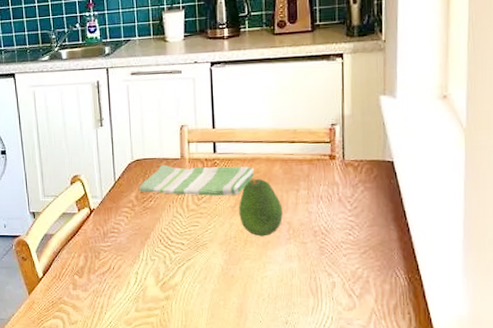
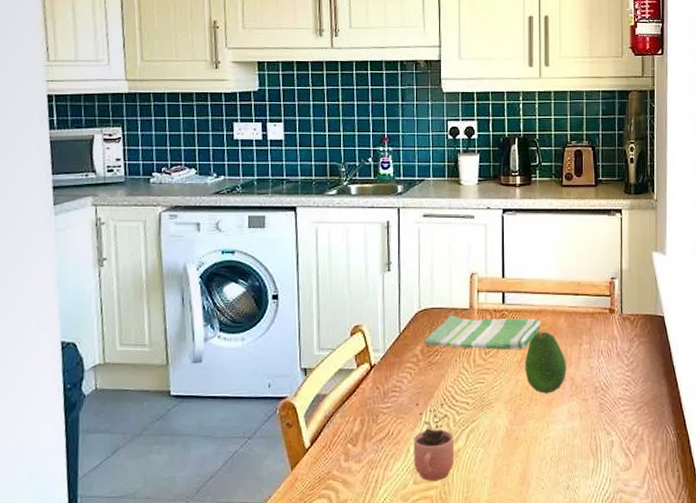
cocoa: none [132,243,173,309] -> present [413,402,455,481]

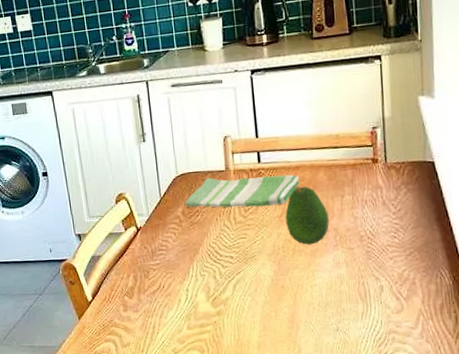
cocoa: present [413,402,455,481] -> none [182,257,224,326]

